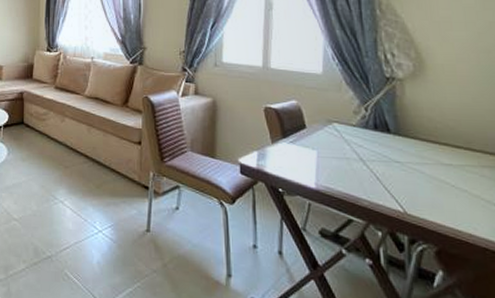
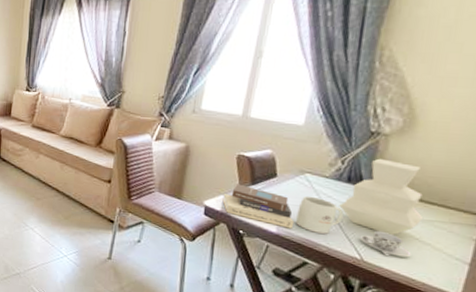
books: none [256,138,332,183] -> present [222,184,295,229]
mug: none [332,146,378,187] -> present [296,196,344,234]
vase: none [371,103,454,184] -> present [339,158,424,236]
teacup: none [398,179,452,207] -> present [359,230,412,258]

